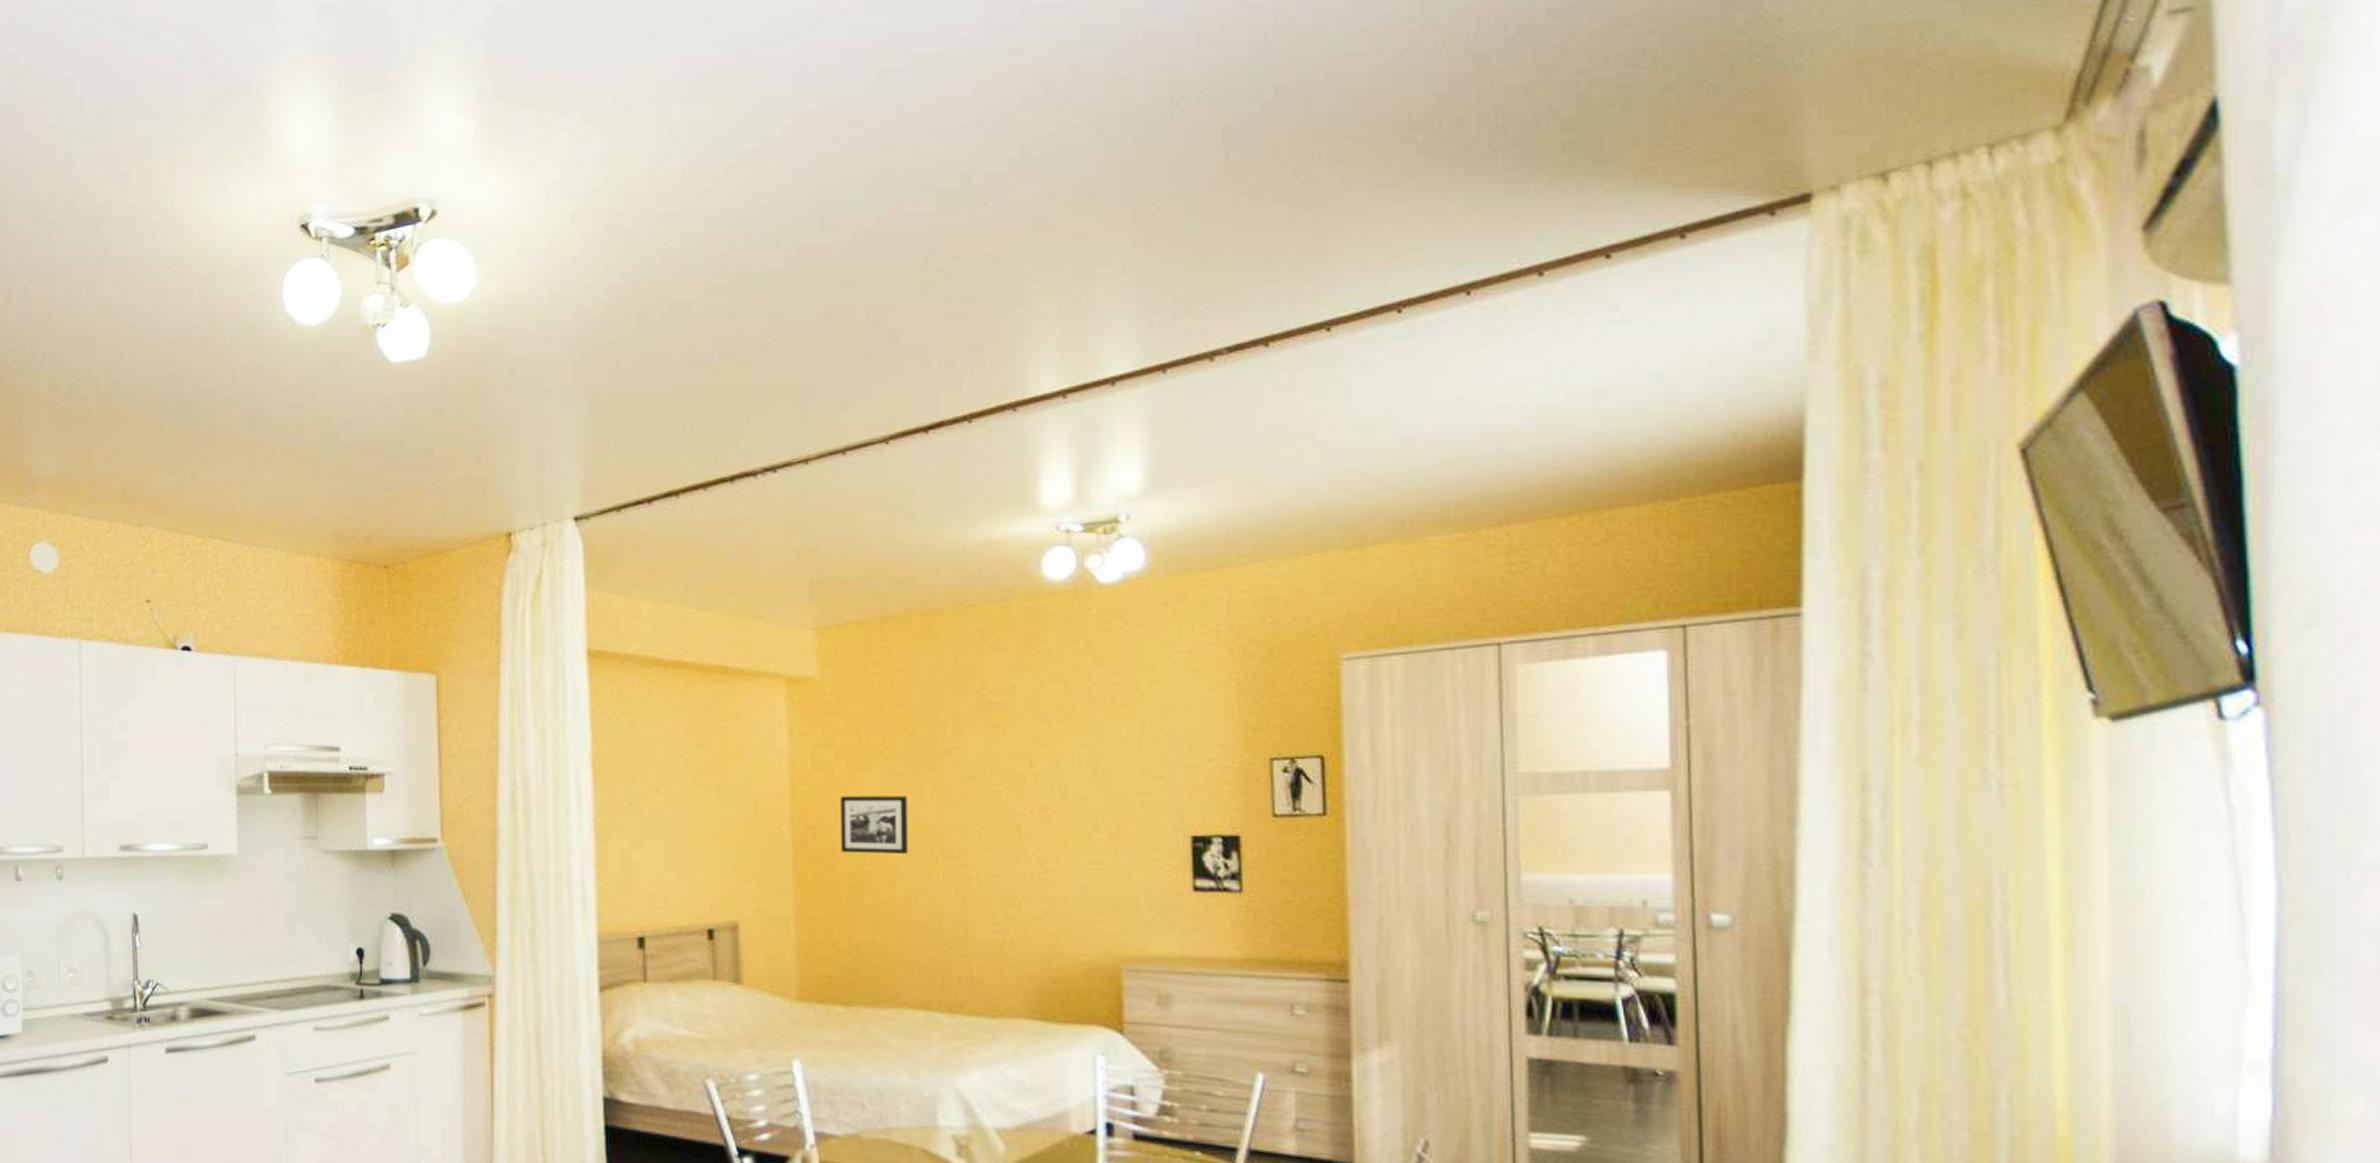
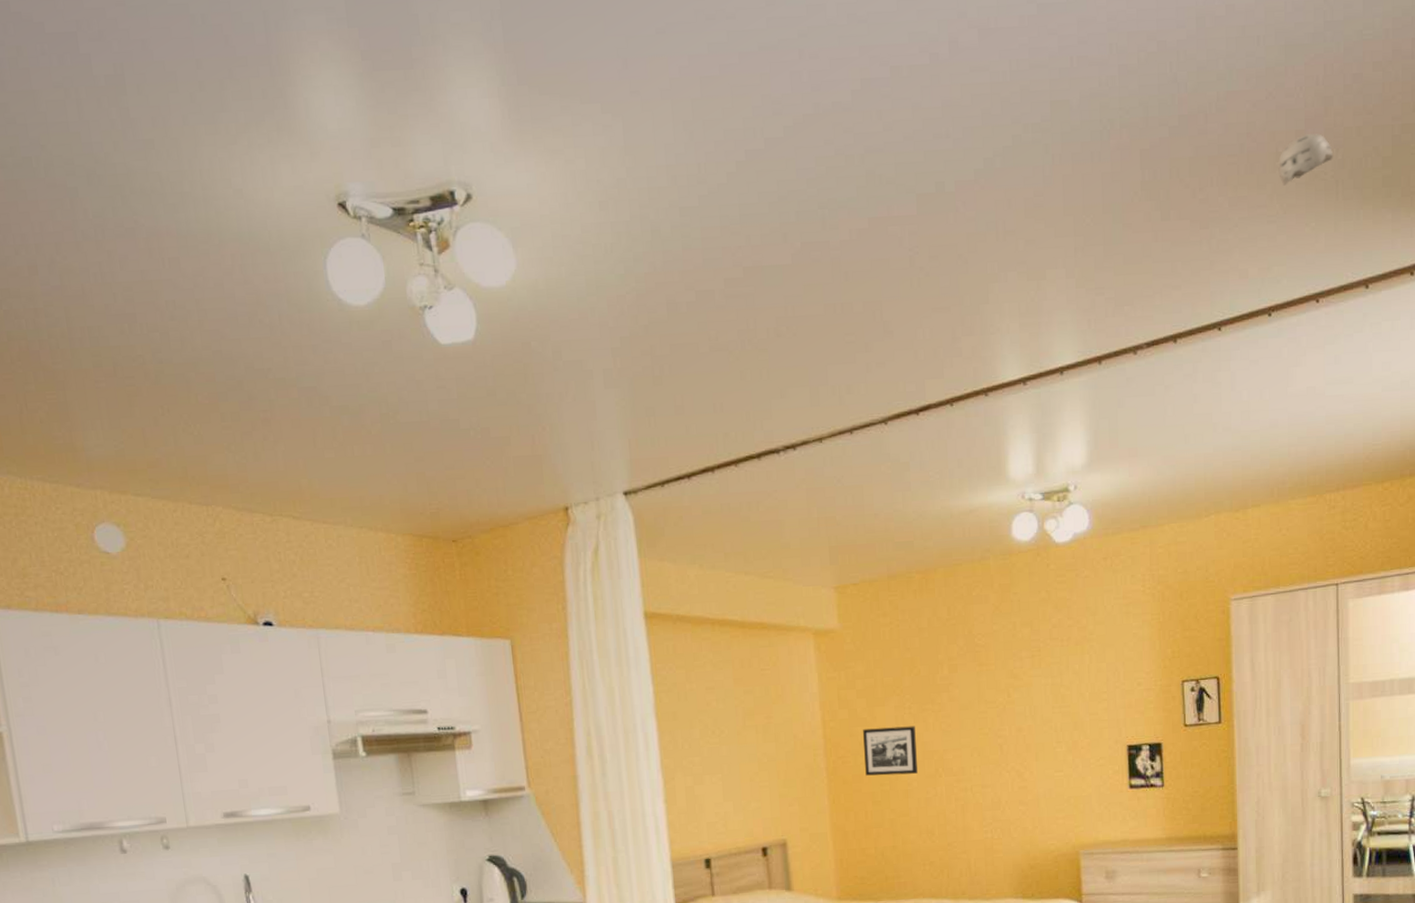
smoke detector: none [1412,96,1491,159] -> present [1278,134,1334,186]

